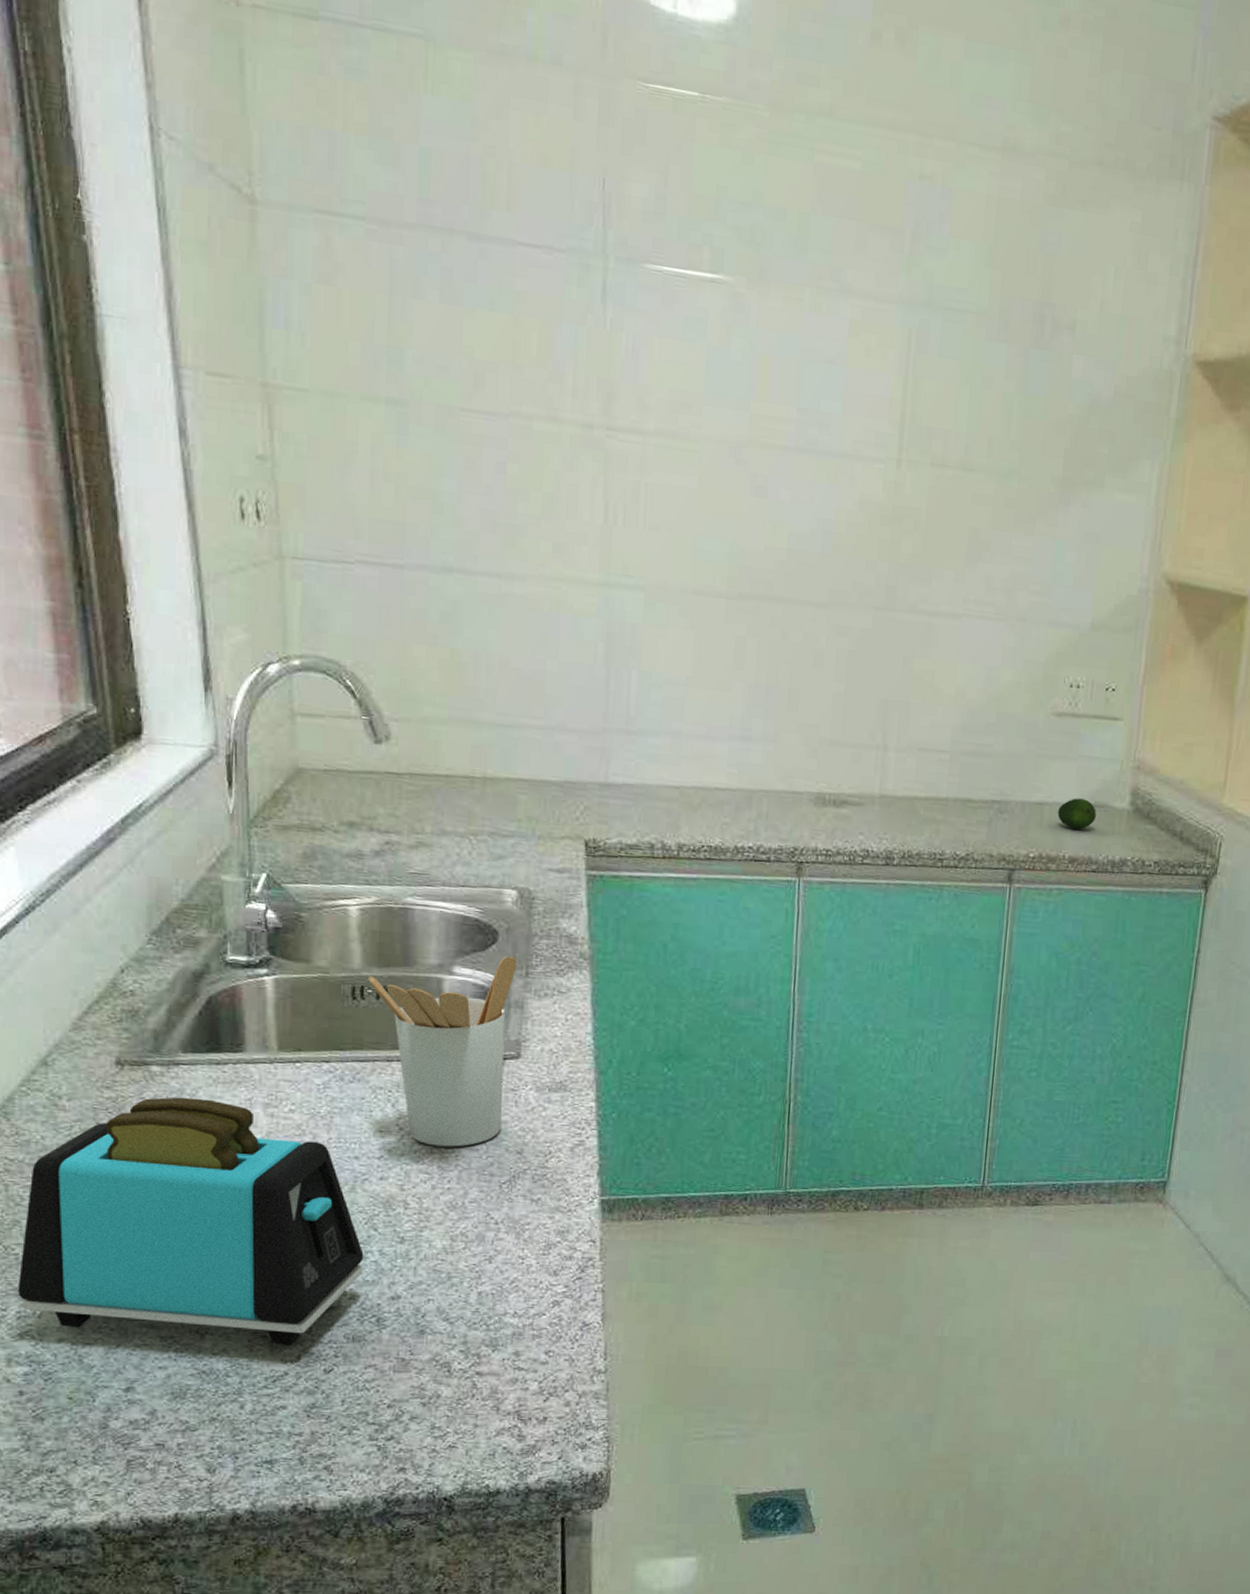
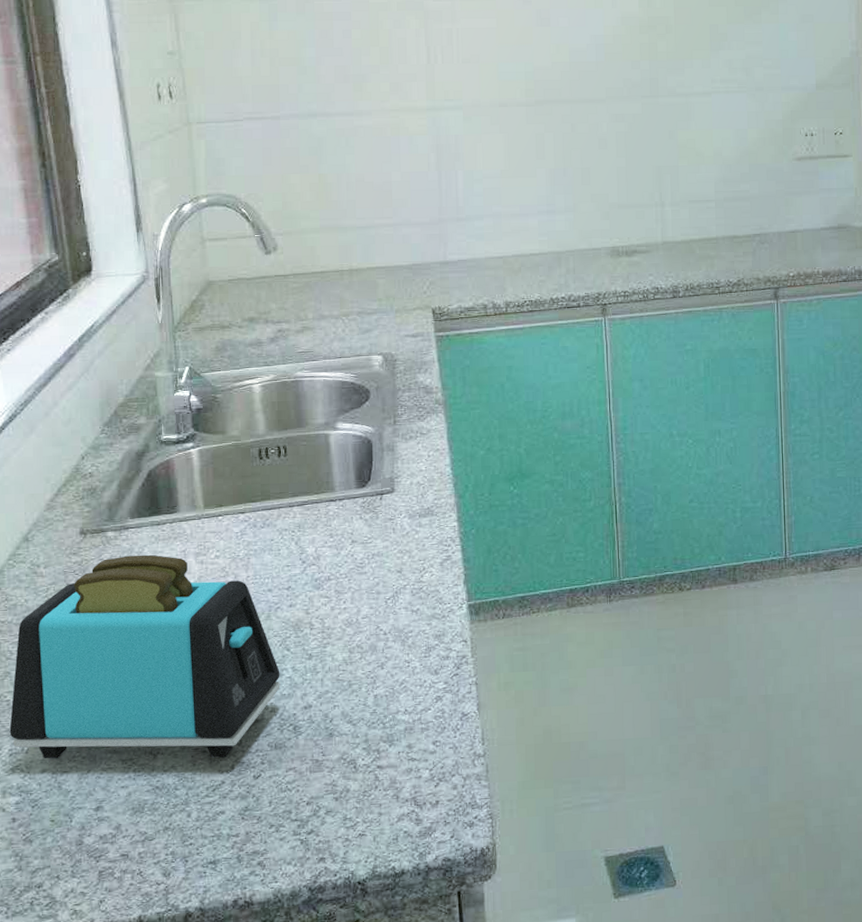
utensil holder: present [369,956,517,1147] -> none [271,409,386,574]
fruit: present [1058,798,1096,830] -> none [809,223,840,249]

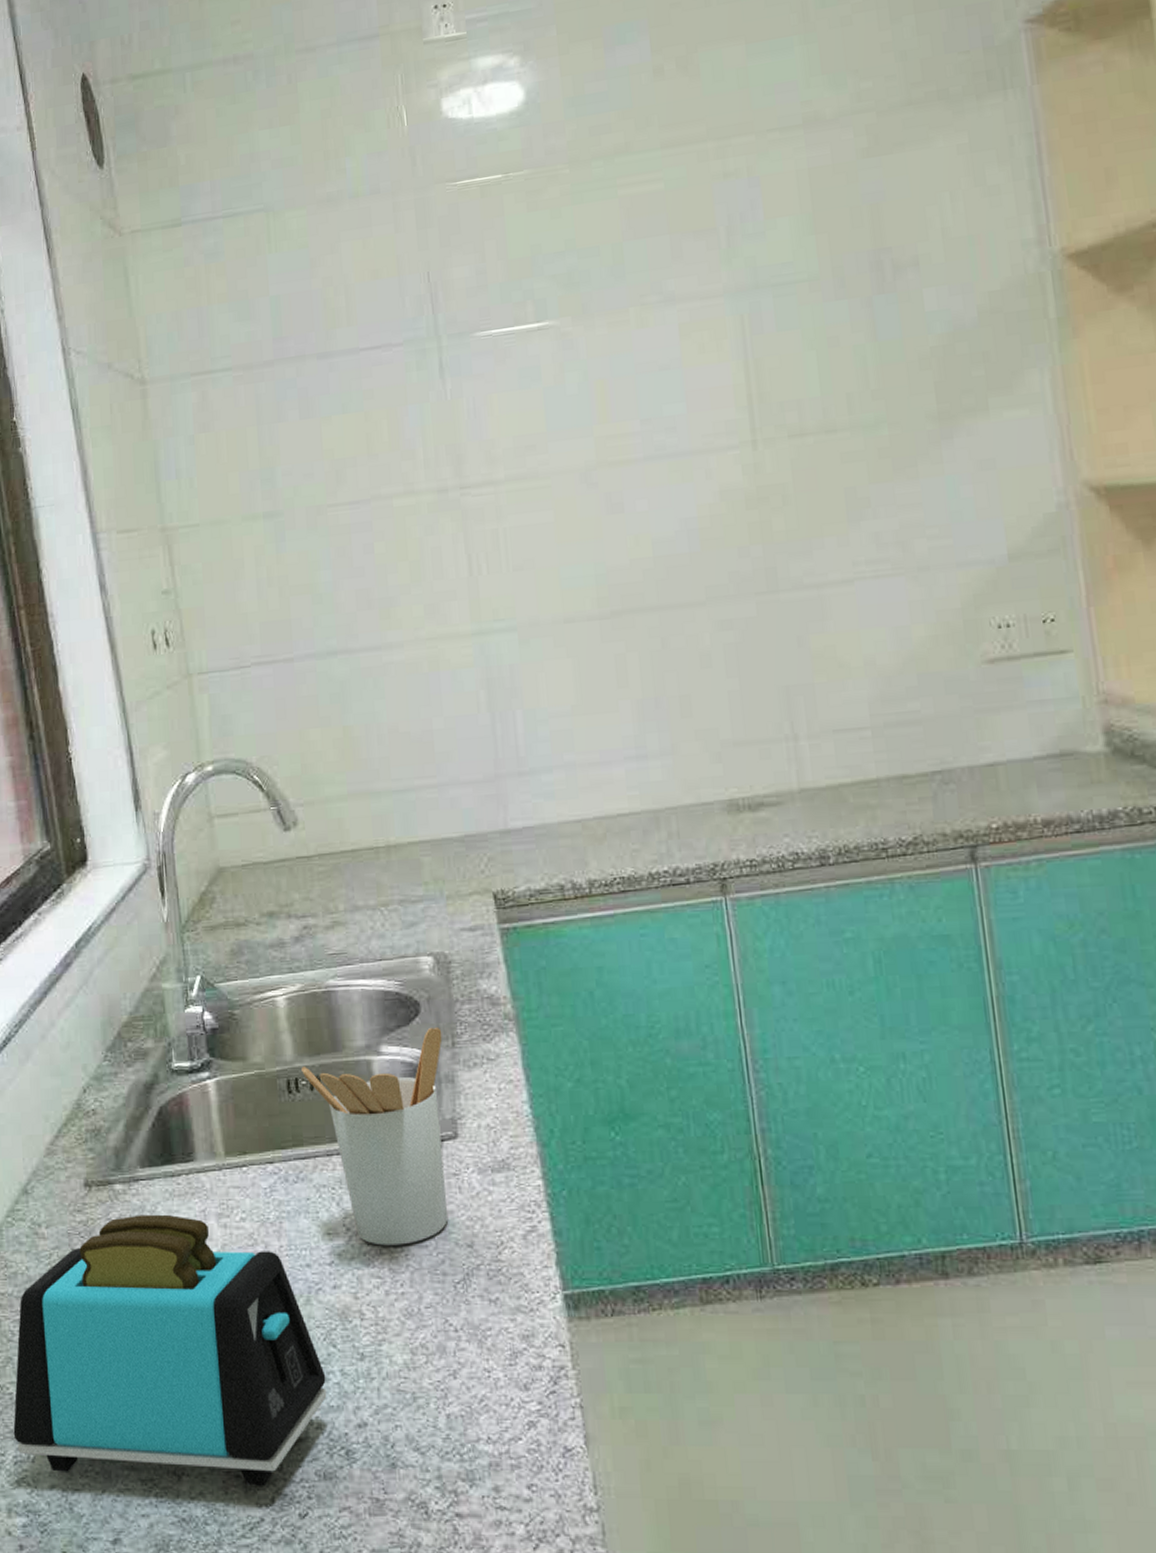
utensil holder: none [271,409,386,574] -> present [301,1026,448,1246]

